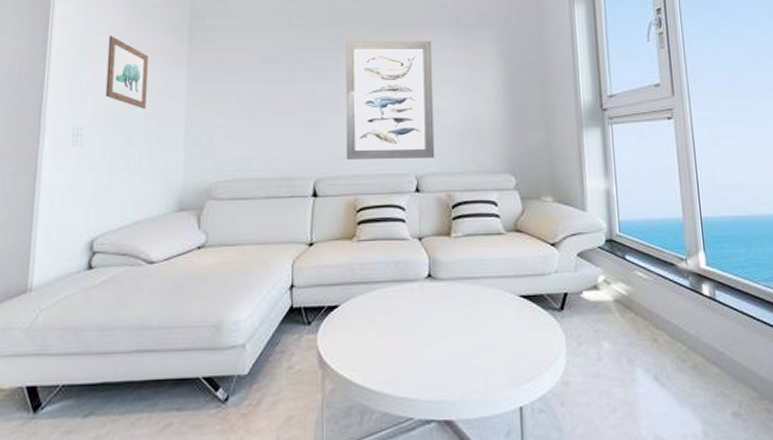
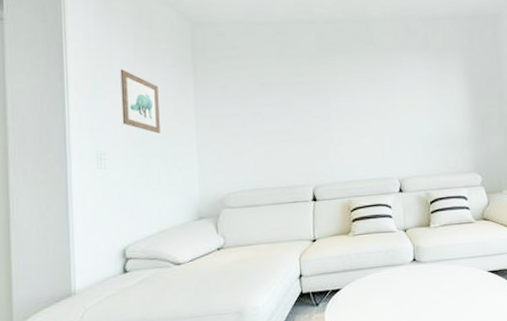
wall art: present [346,40,435,159] -> none [332,63,414,168]

